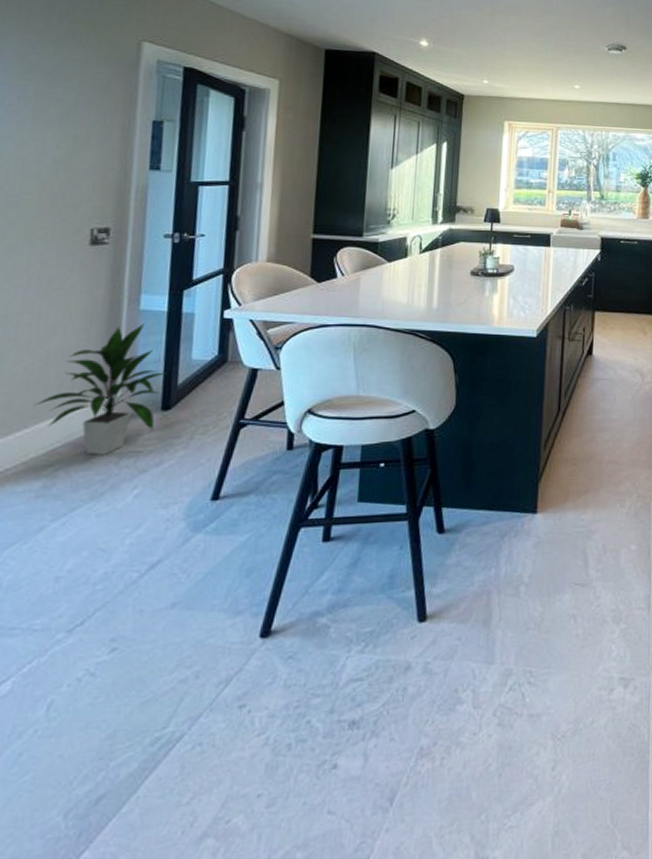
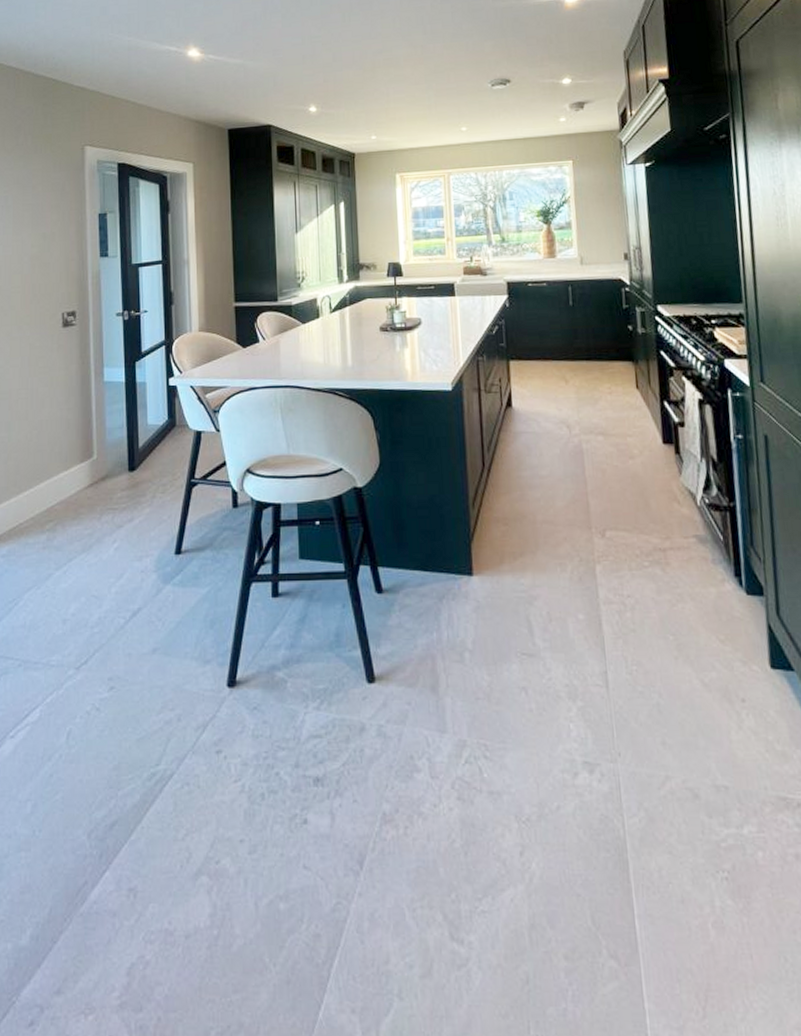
indoor plant: present [33,324,167,455] -> none [35,394,130,512]

